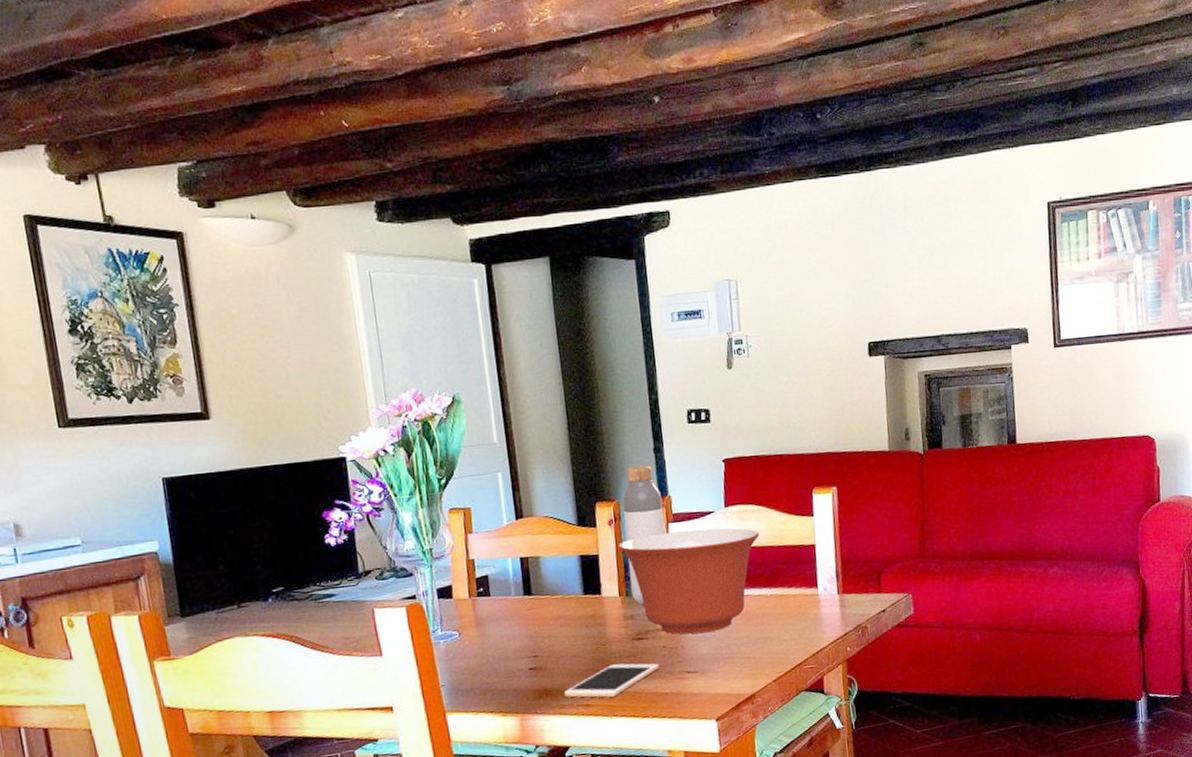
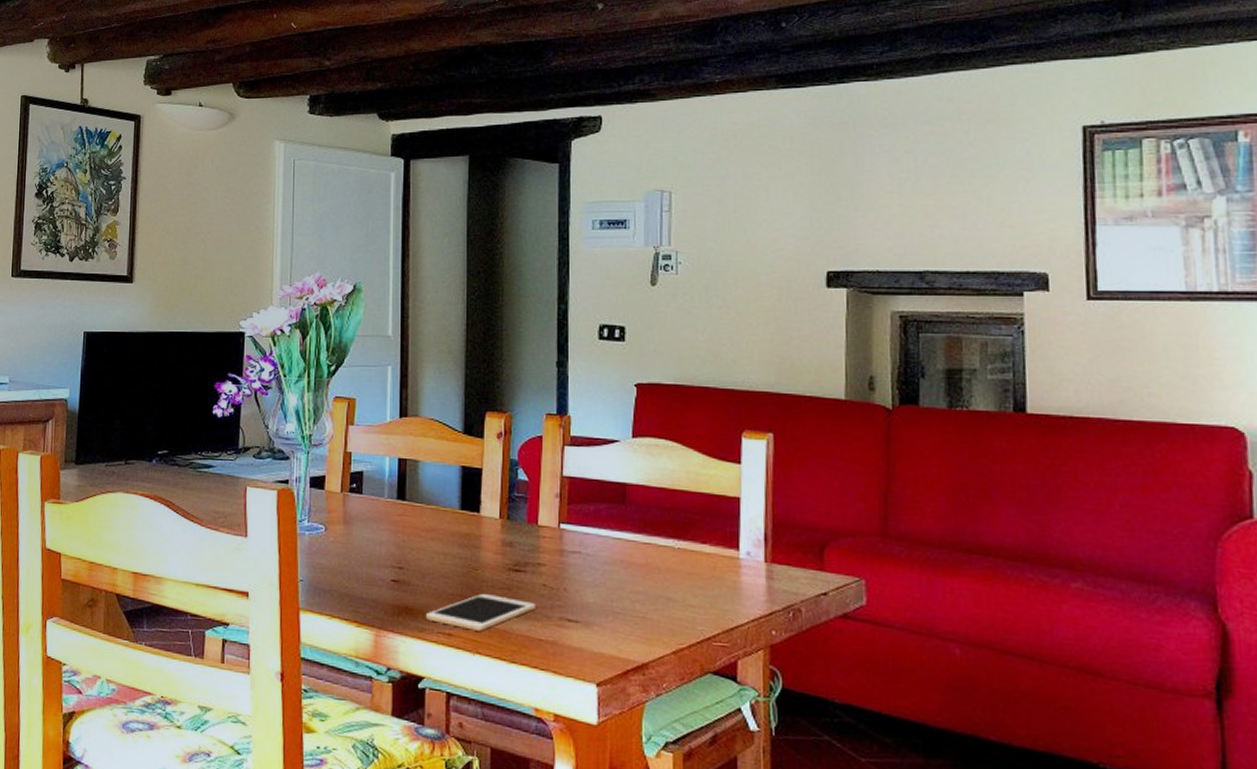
mixing bowl: present [617,528,760,635] -> none [504,455,672,578]
bottle: present [621,465,665,605] -> none [513,378,560,532]

